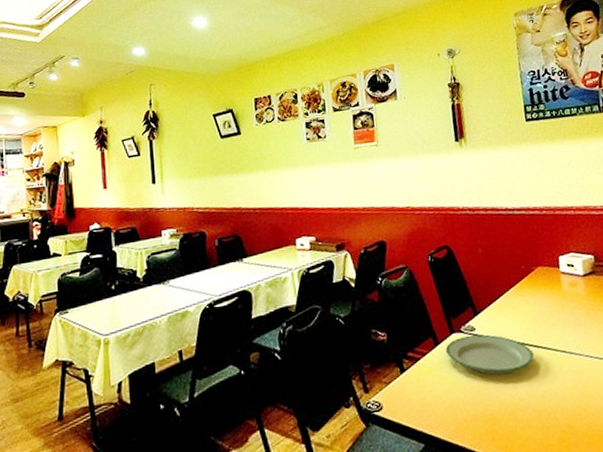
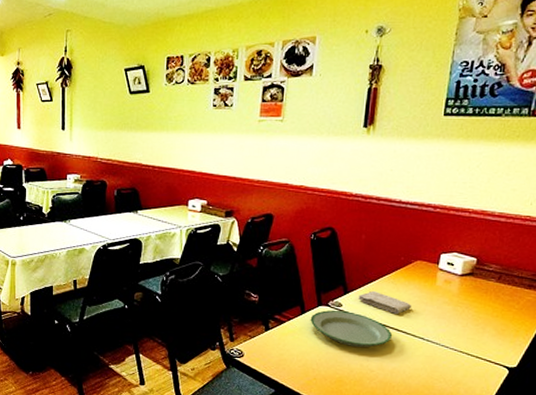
washcloth: none [489,307,545,329] -> present [358,291,411,314]

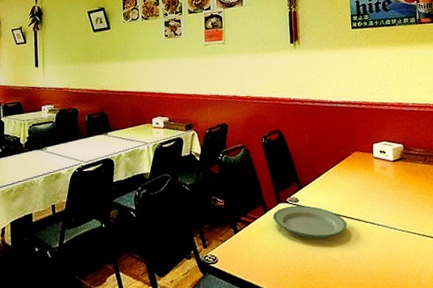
washcloth: present [358,291,411,314] -> none [311,184,358,203]

